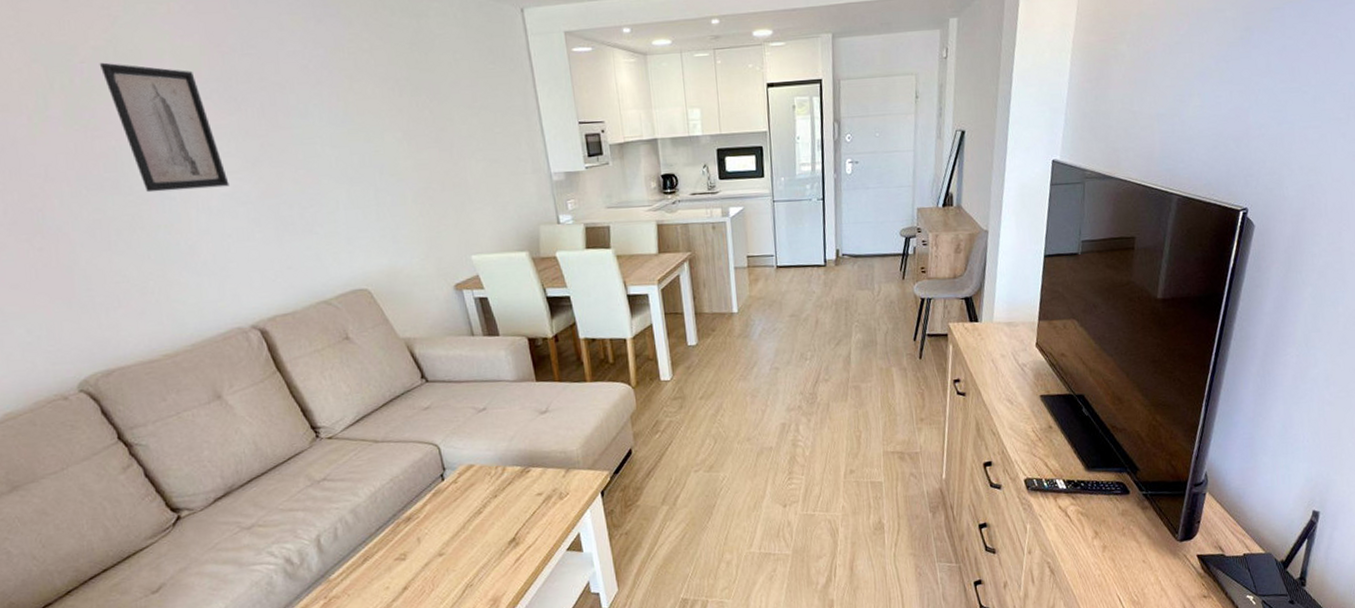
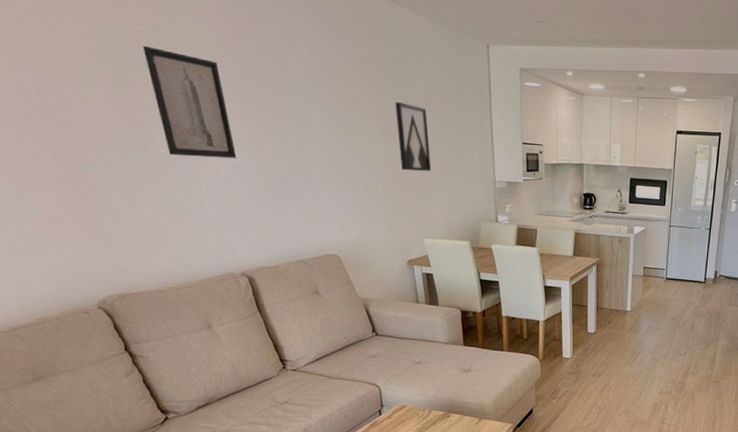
wall art: none [416,91,471,175] -> present [395,101,432,172]

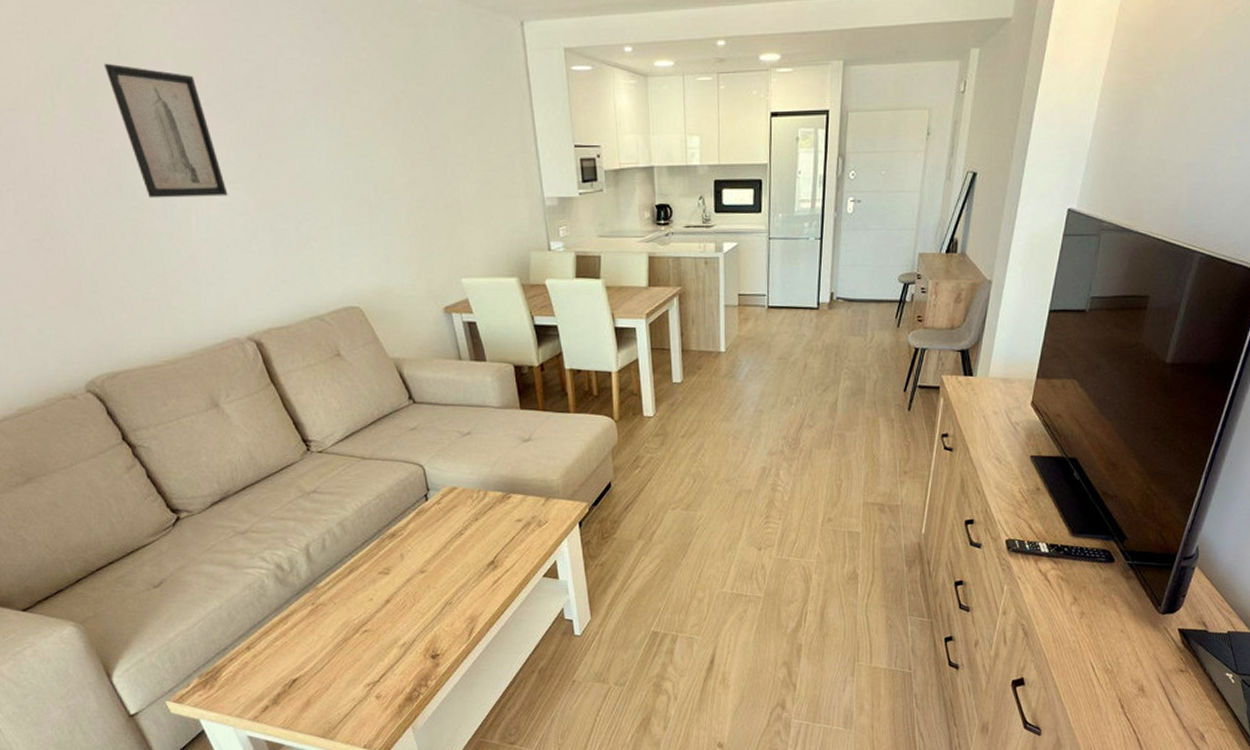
wall art: present [395,101,432,172] -> none [412,105,464,194]

